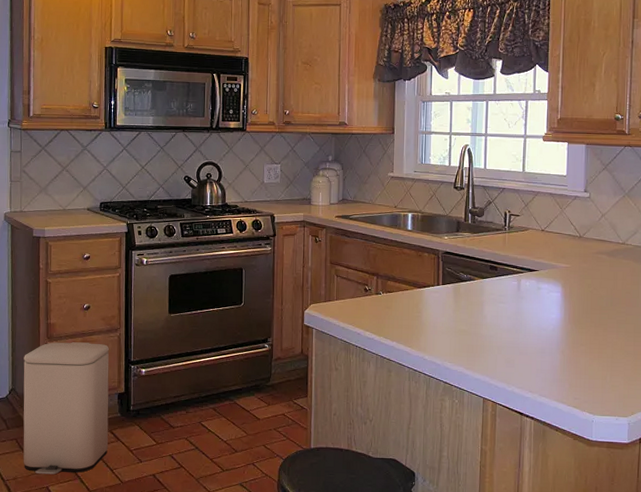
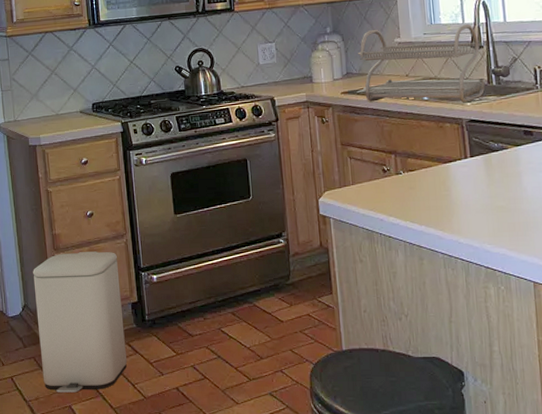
dish rack: none [354,162,463,237] -> present [358,24,486,103]

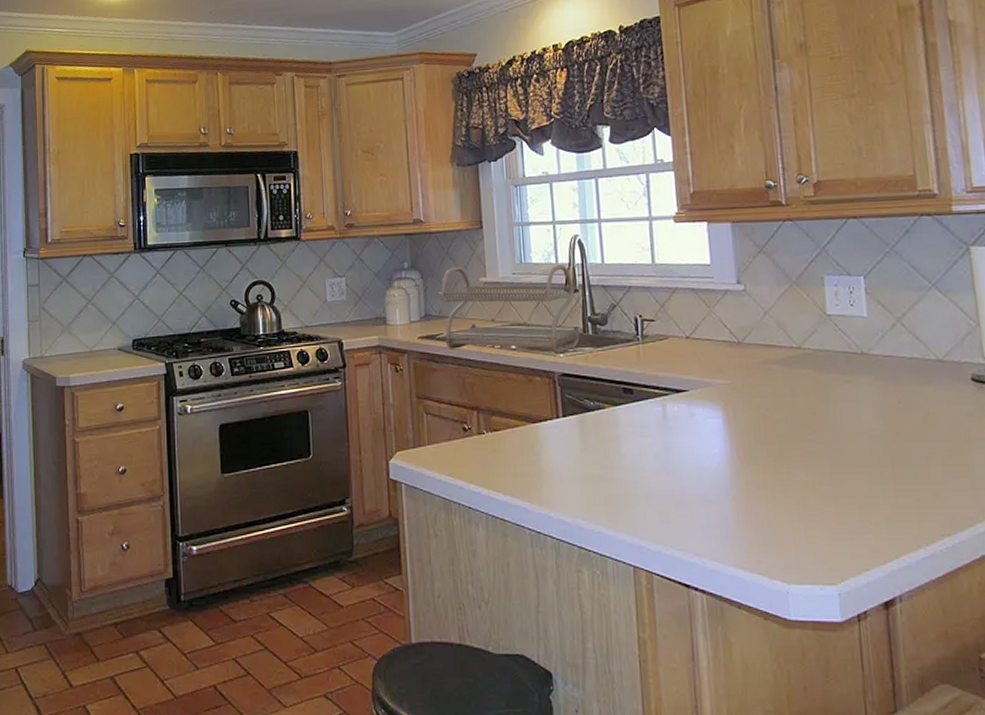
pedal bin: present [33,251,128,394] -> none [50,515,157,691]

